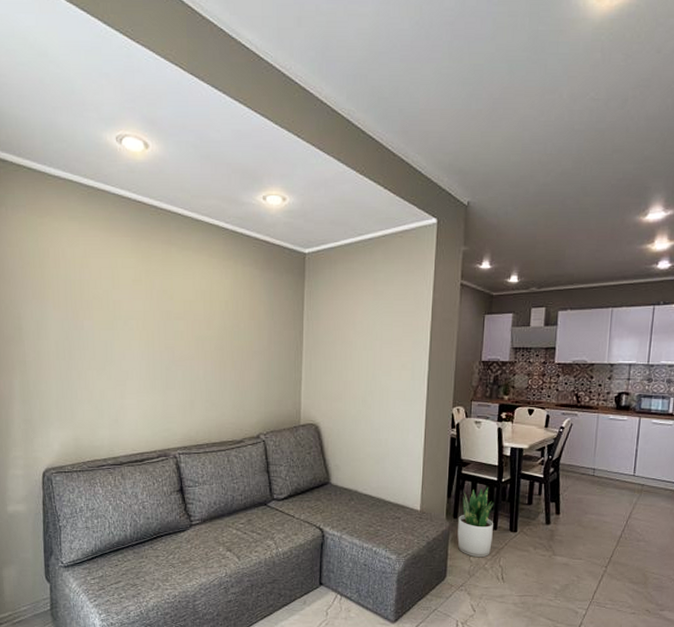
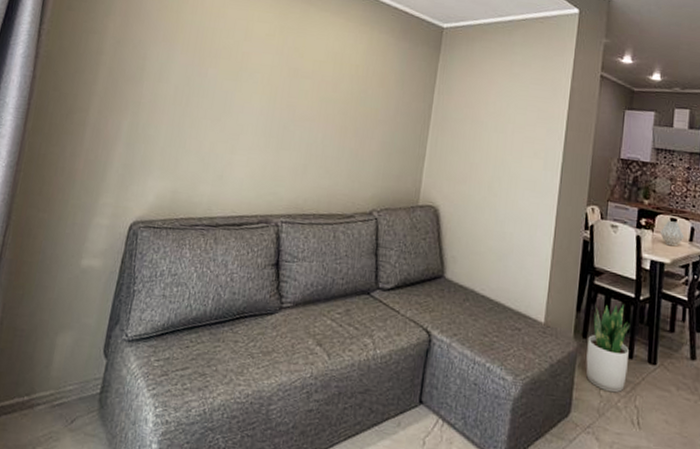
vase: none [519,411,541,434] -> present [660,220,685,247]

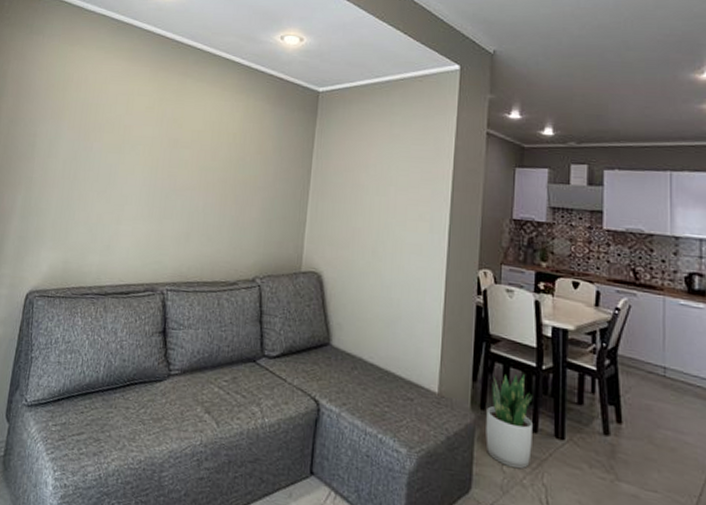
vase: present [660,220,685,247] -> none [562,283,589,312]

